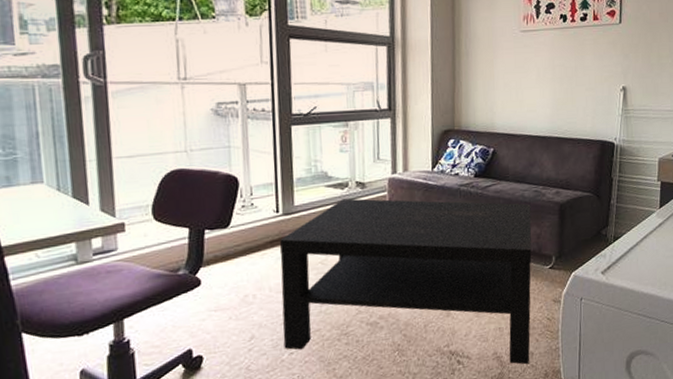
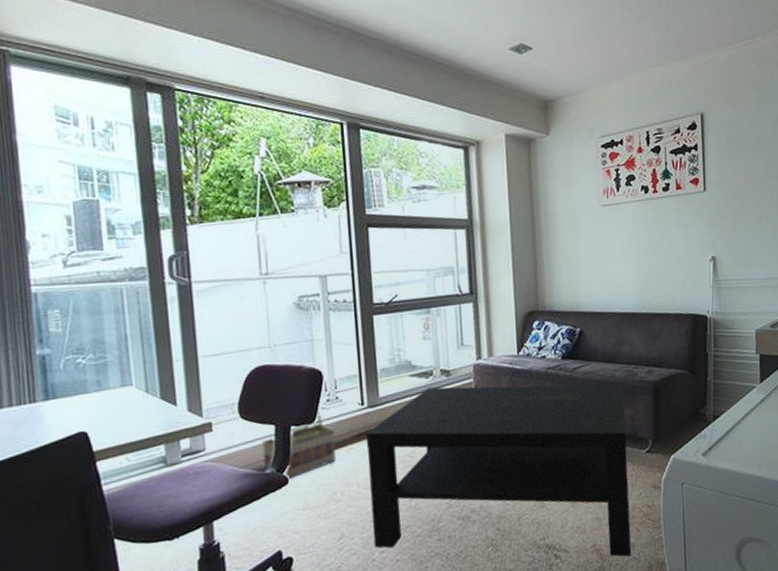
basket: none [175,218,250,282] -> present [262,412,336,480]

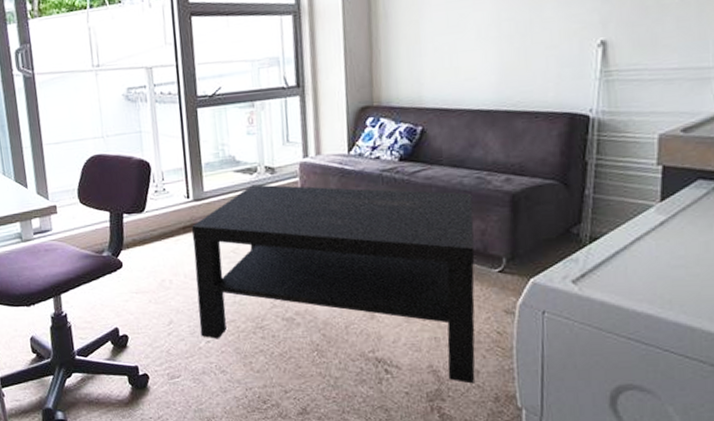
basket: present [262,412,336,480] -> none [99,203,164,264]

